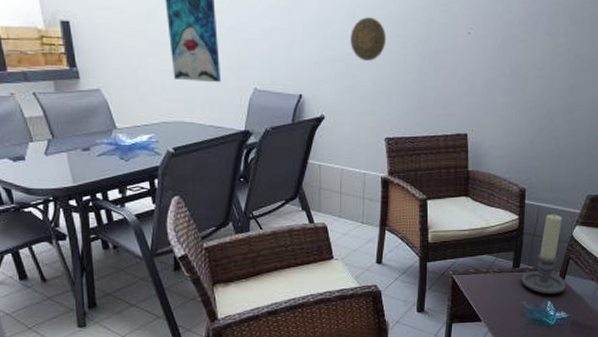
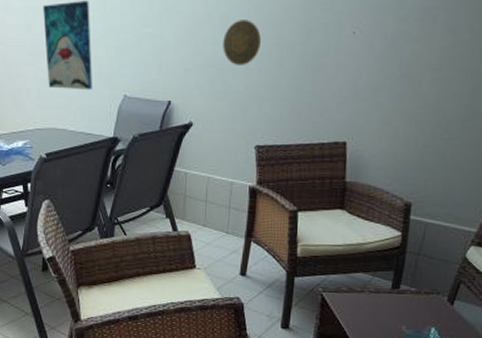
candle holder: present [521,214,566,294] -> none [401,232,455,321]

